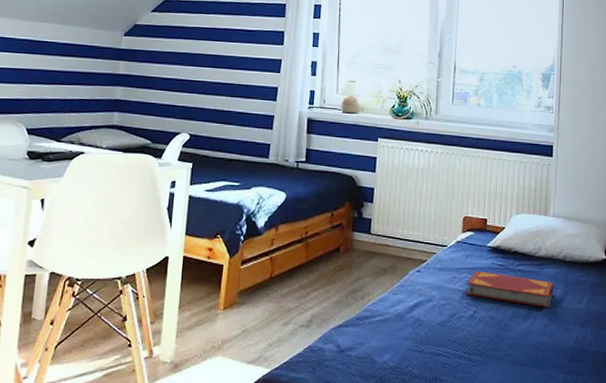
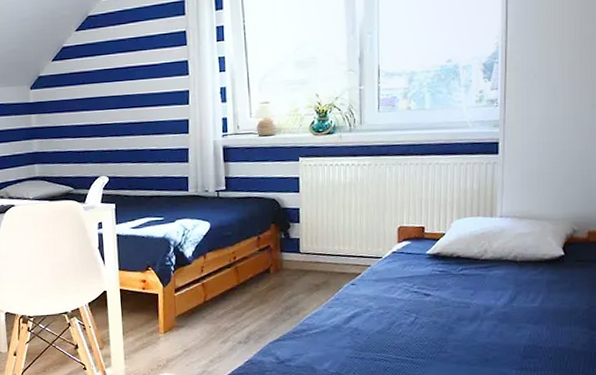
hardback book: present [466,270,554,308] -> none [405,278,503,309]

